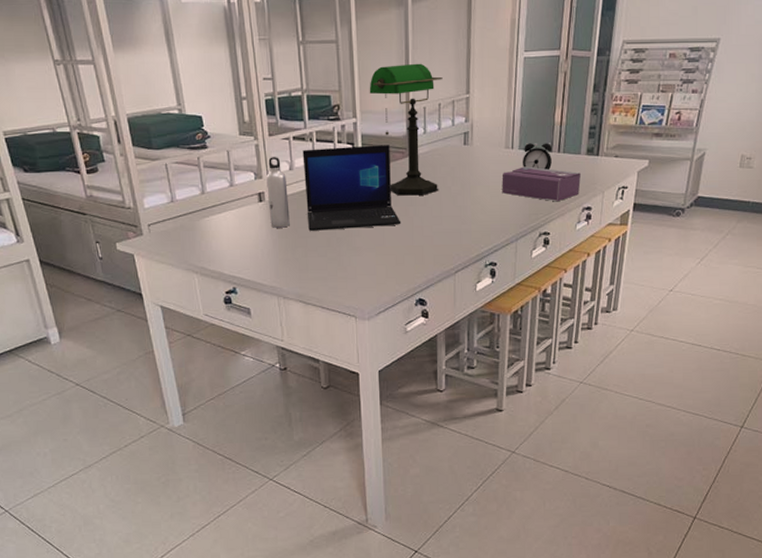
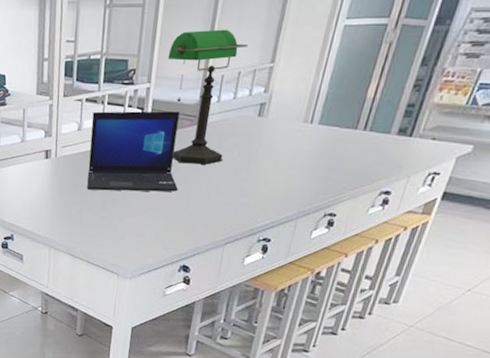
water bottle: present [265,157,290,228] -> none [52,117,74,185]
tissue box: present [502,166,581,202] -> none [290,143,386,183]
alarm clock: present [522,142,553,170] -> none [319,117,358,148]

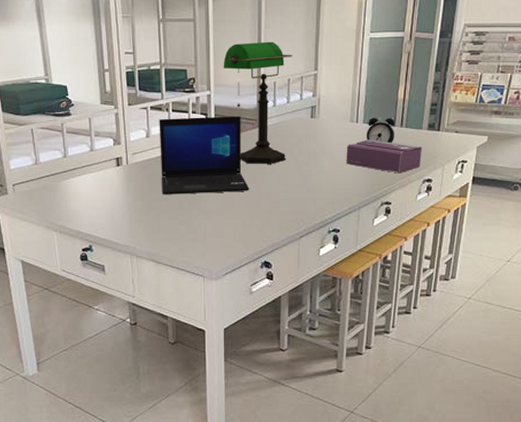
tissue box: none [290,143,386,183] -> present [346,139,422,174]
alarm clock: none [319,117,358,148] -> present [366,117,395,143]

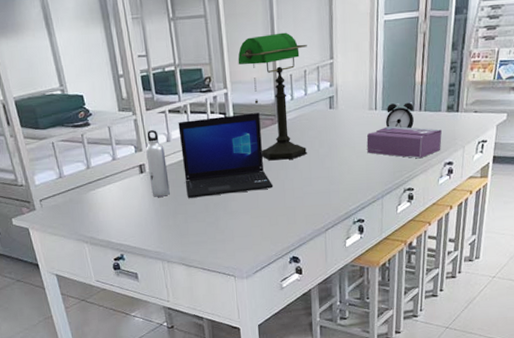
water bottle: none [123,125,145,191] -> present [145,130,170,197]

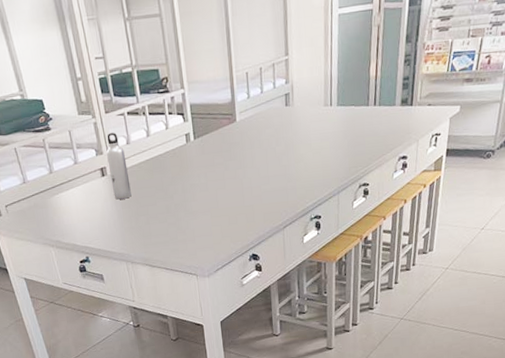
laptop: present [178,113,274,198] -> none [137,112,232,200]
desk lamp: present [238,32,308,161] -> none [194,29,265,160]
tissue box: present [366,126,442,159] -> none [322,121,396,154]
alarm clock: present [385,102,414,129] -> none [340,97,369,124]

